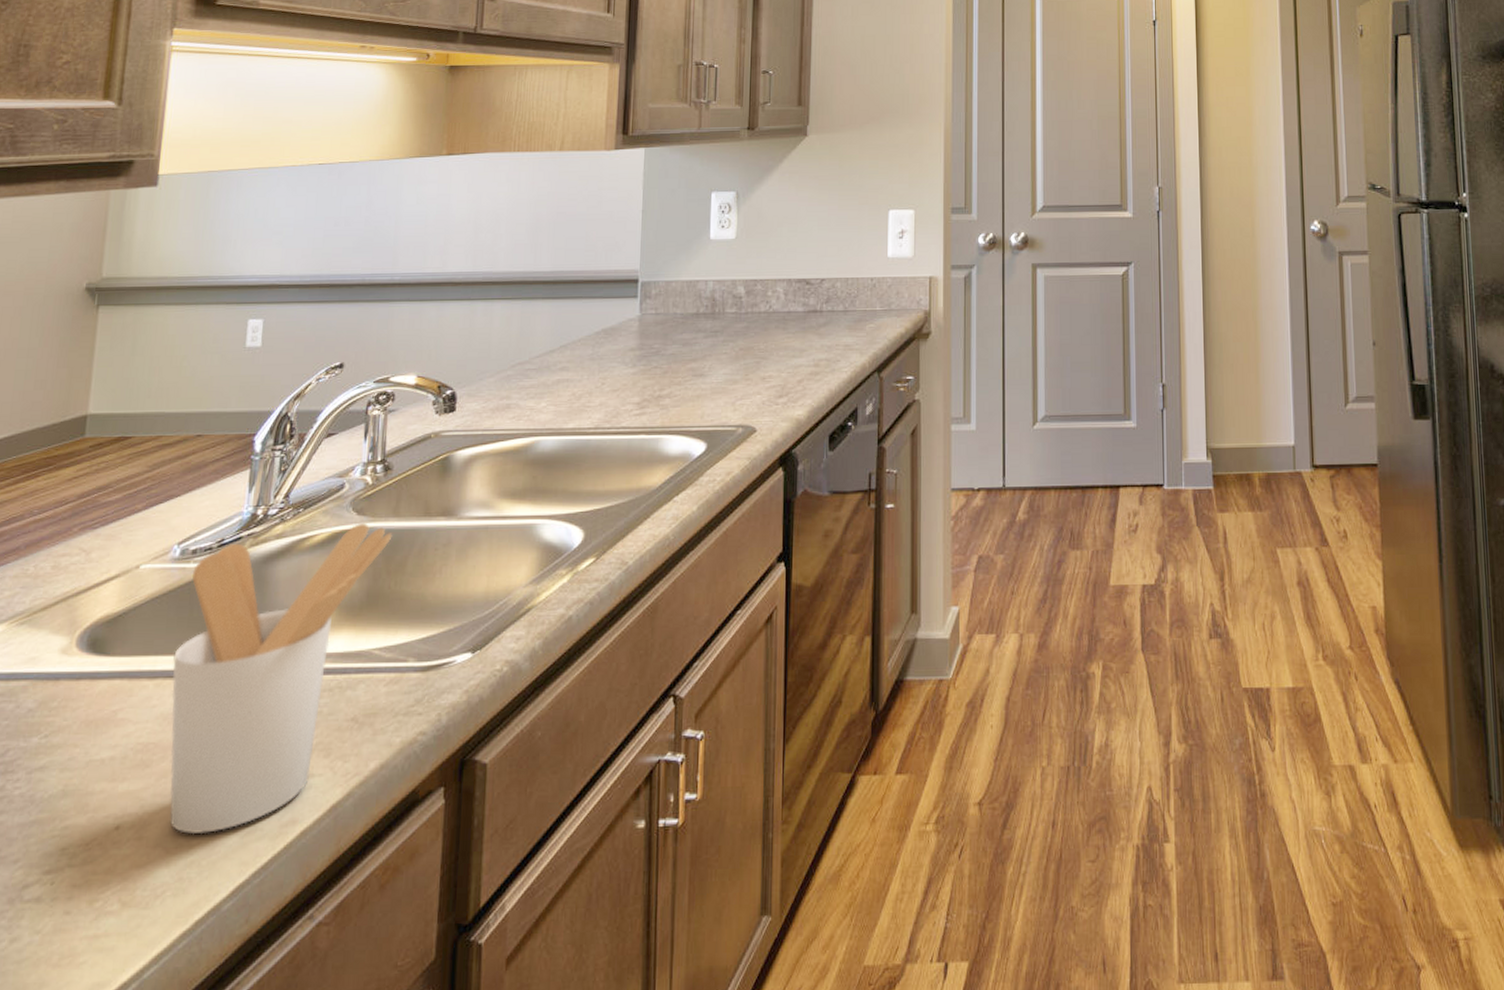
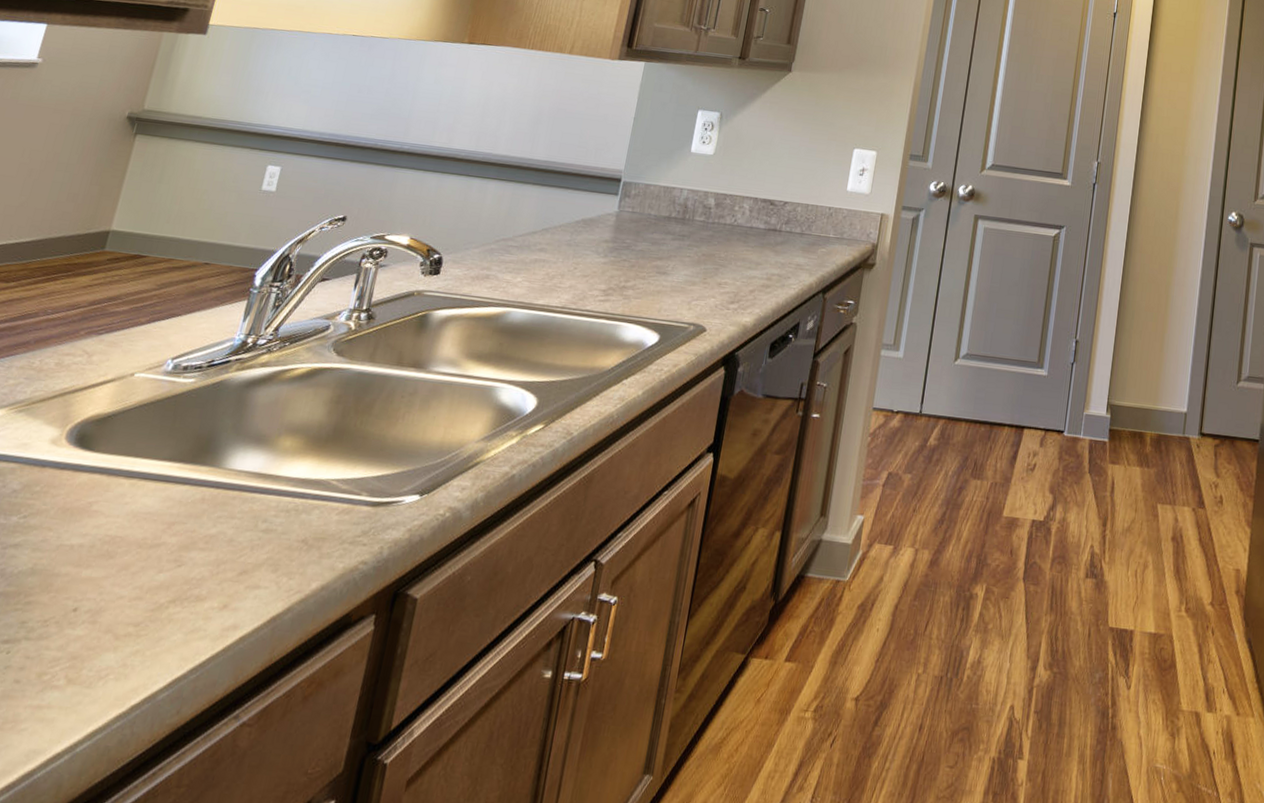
utensil holder: present [169,523,393,835] -> none [123,363,366,627]

